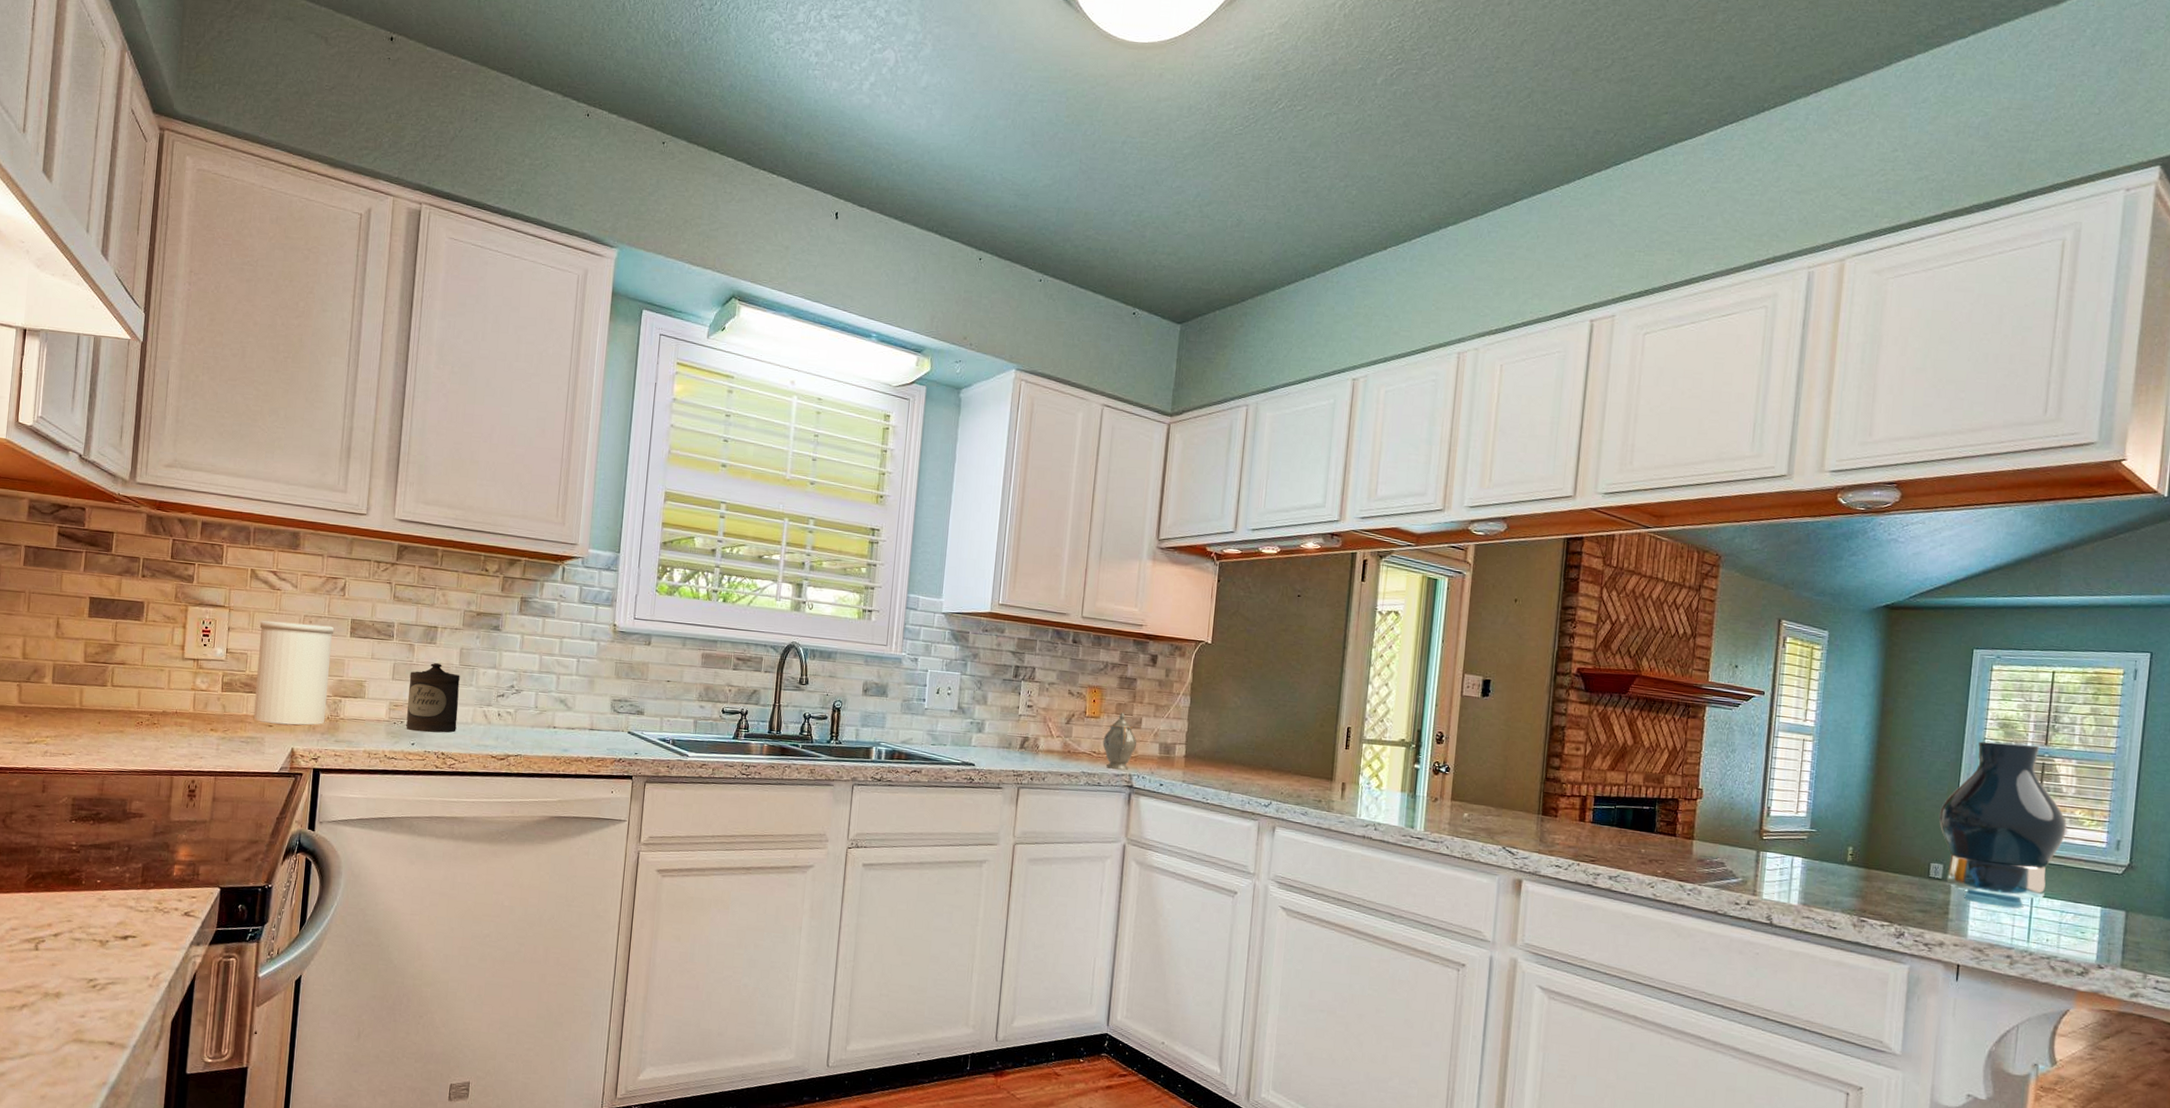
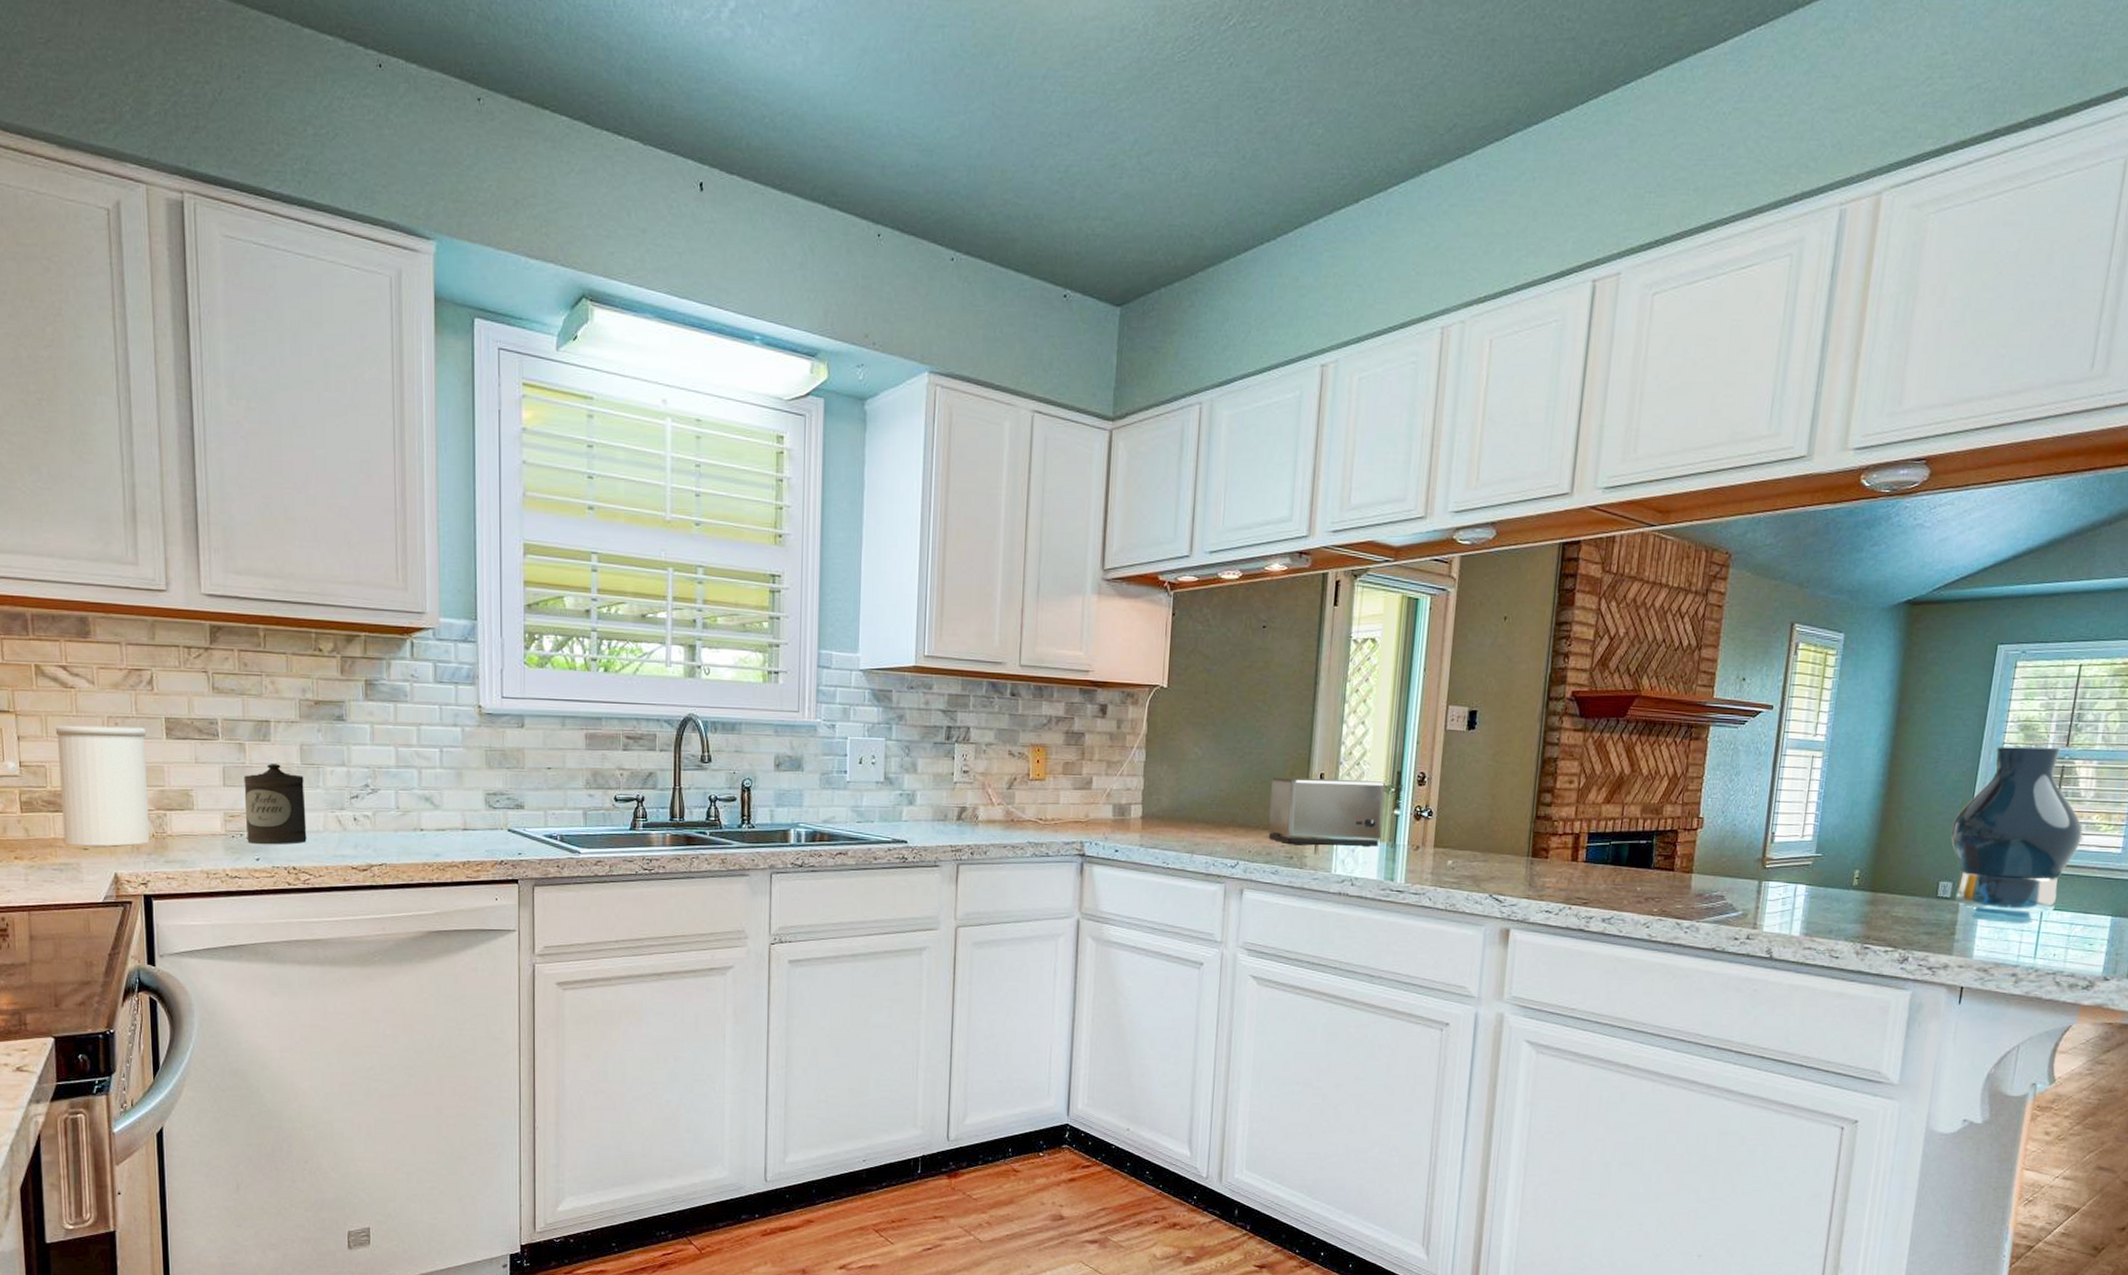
teapot: present [1102,713,1137,771] -> none [1049,773,1088,838]
toaster: none [1298,727,1407,797] -> present [1267,777,1386,848]

